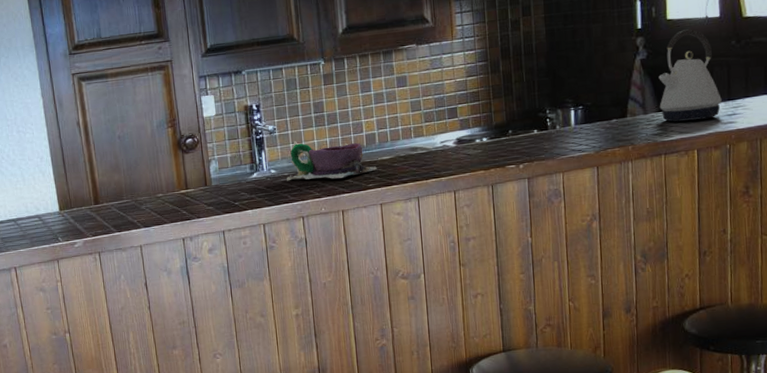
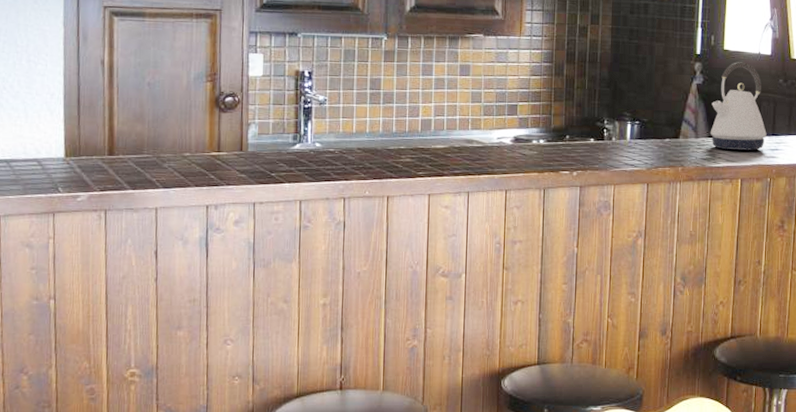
cup and saucer: present [287,140,377,181] -> none [332,115,429,162]

